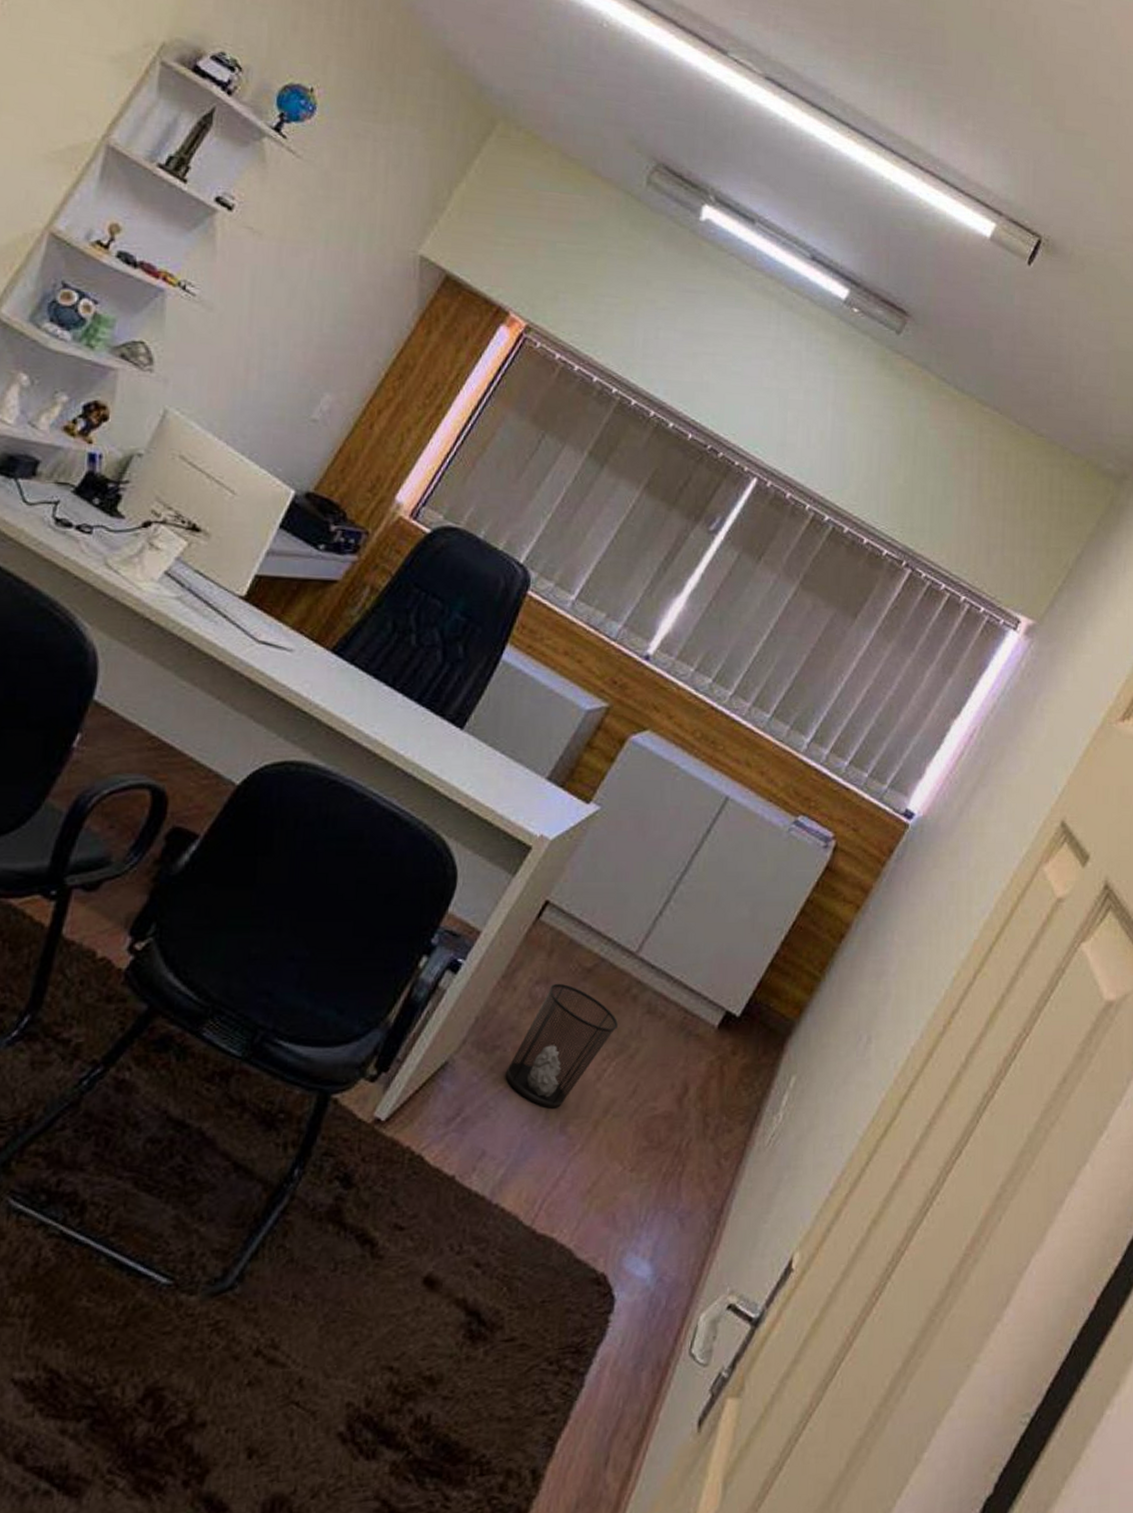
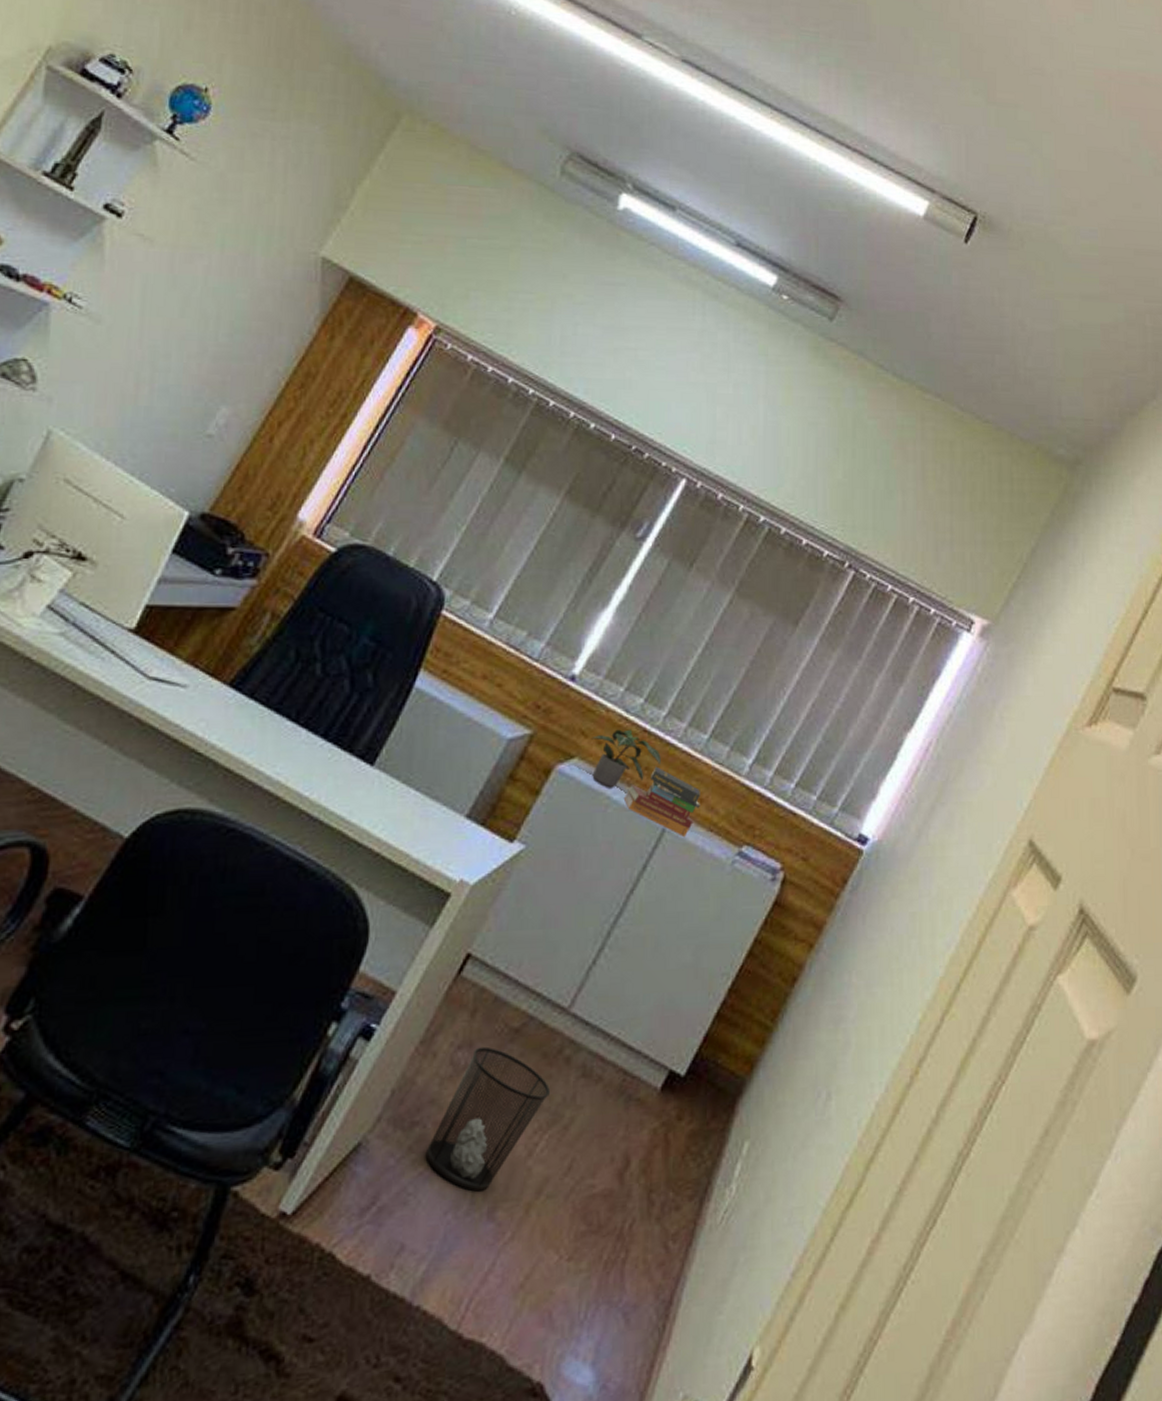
potted plant: none [663,706,726,760] -> present [592,729,661,790]
books: none [691,740,762,806] -> present [623,766,701,838]

